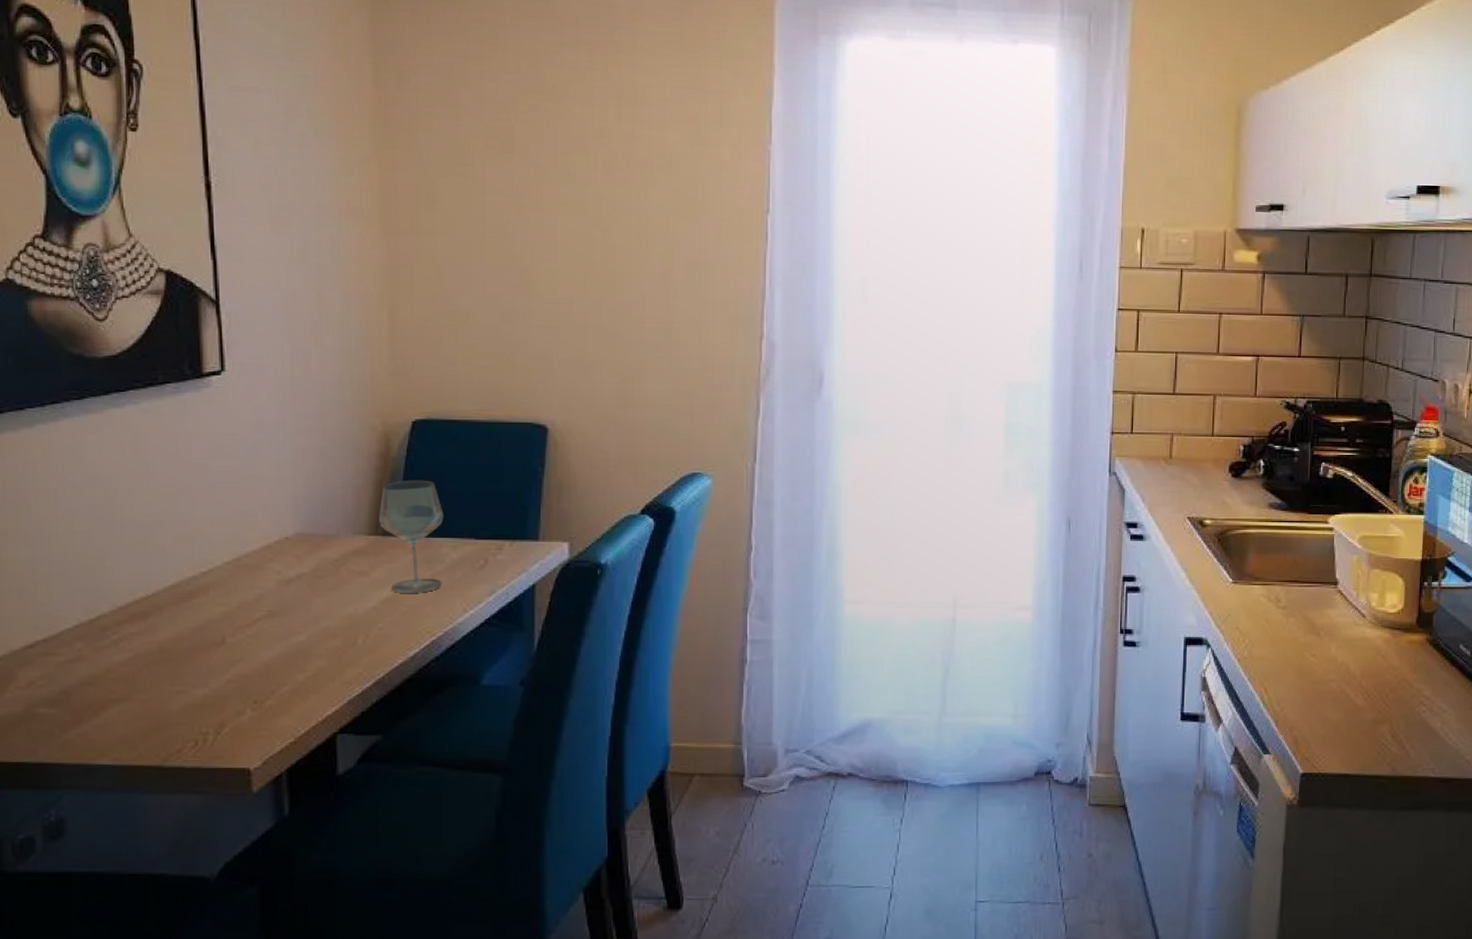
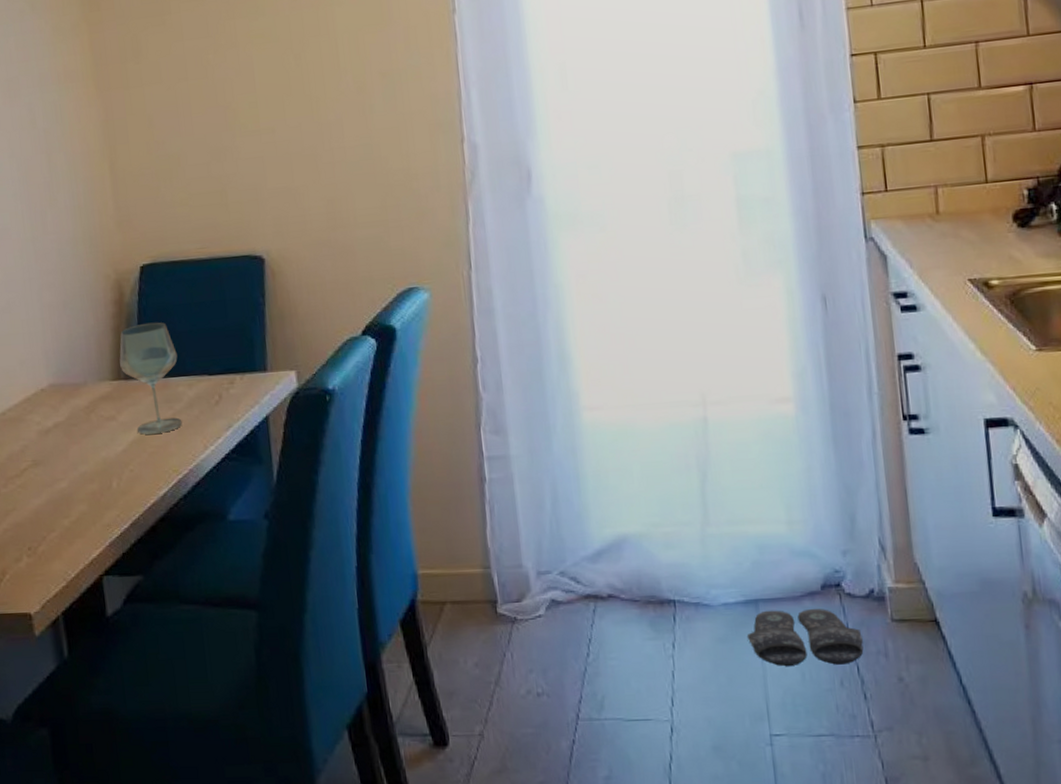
slippers: none [966,792,1063,842] -> present [746,608,864,666]

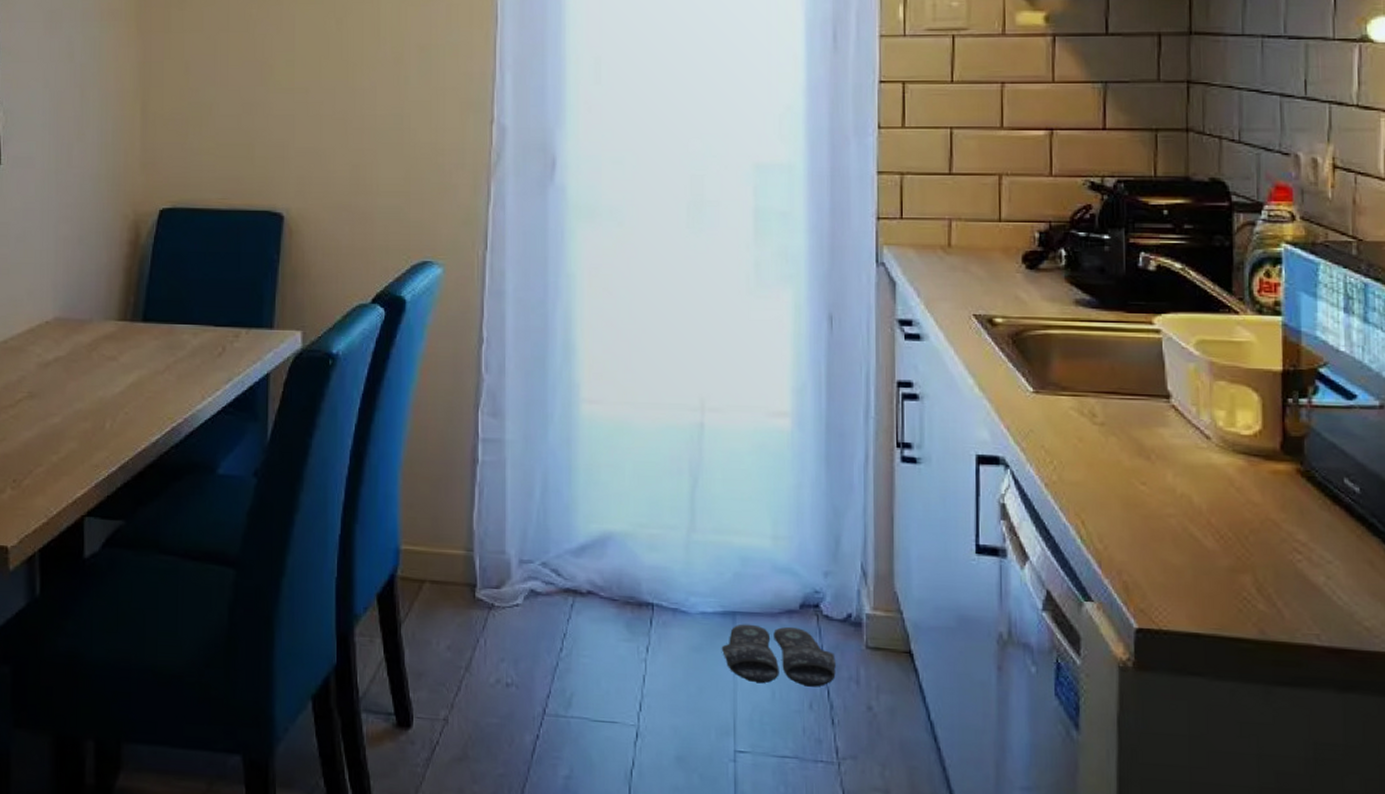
wine glass: present [119,322,182,435] -> none [128,267,186,379]

